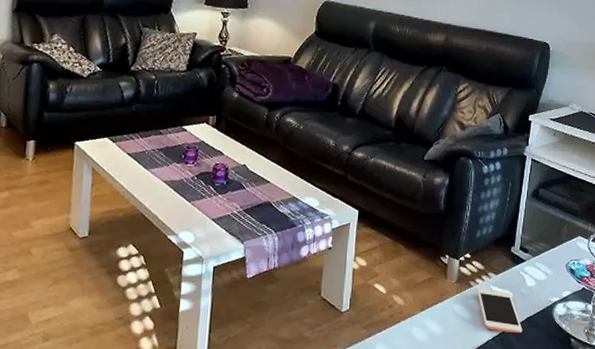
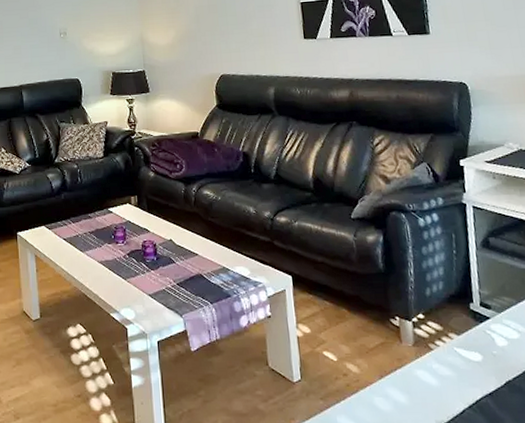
cell phone: present [477,288,523,332] -> none [439,351,504,399]

